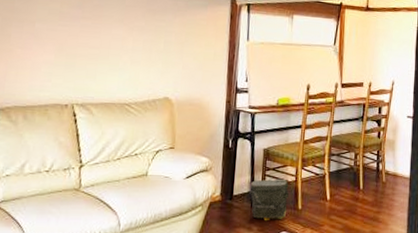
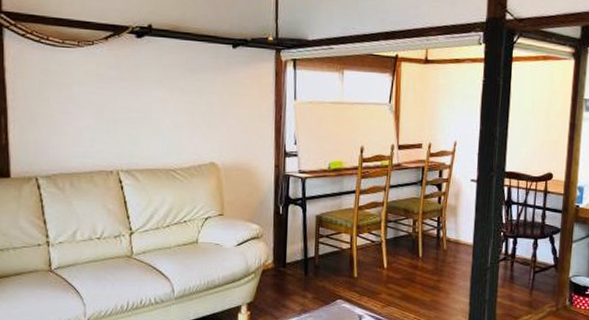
bag: present [249,178,290,220] -> none [303,246,345,288]

